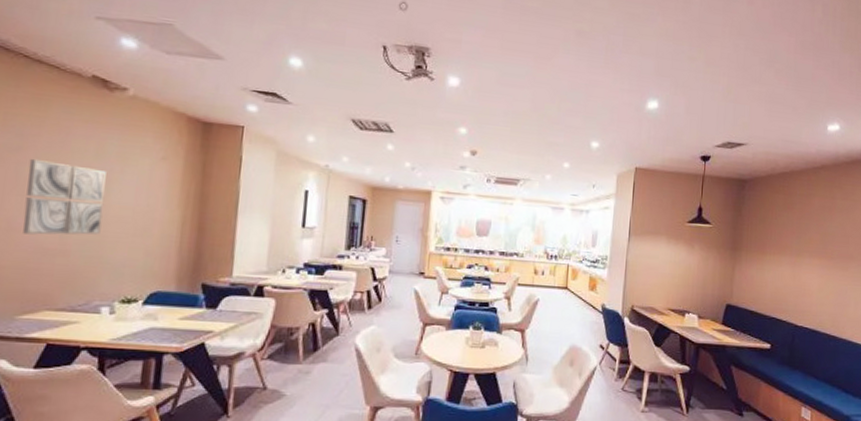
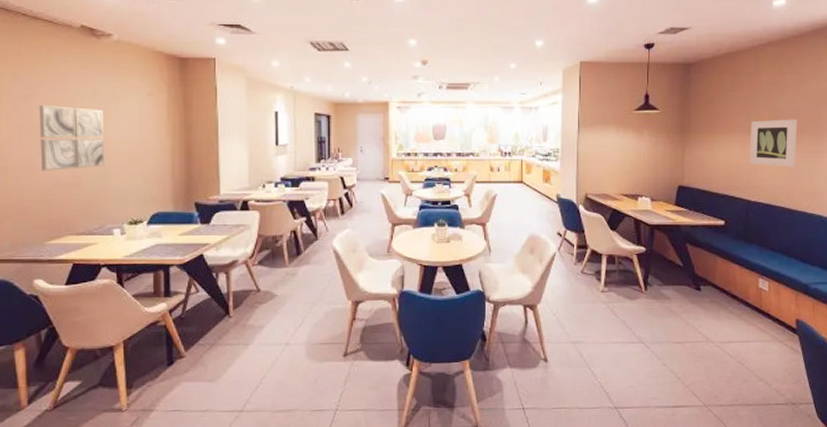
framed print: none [798,243,846,294] -> present [749,119,797,167]

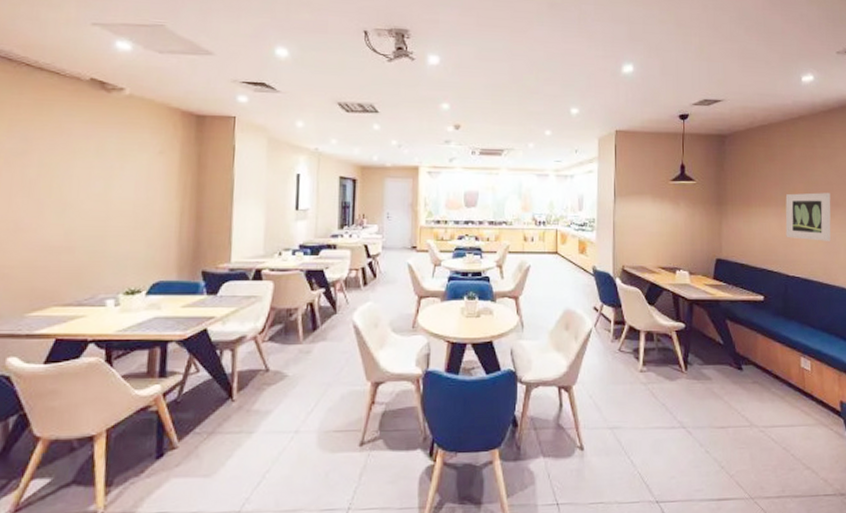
wall art: present [39,106,105,171] -> none [30,162,107,234]

